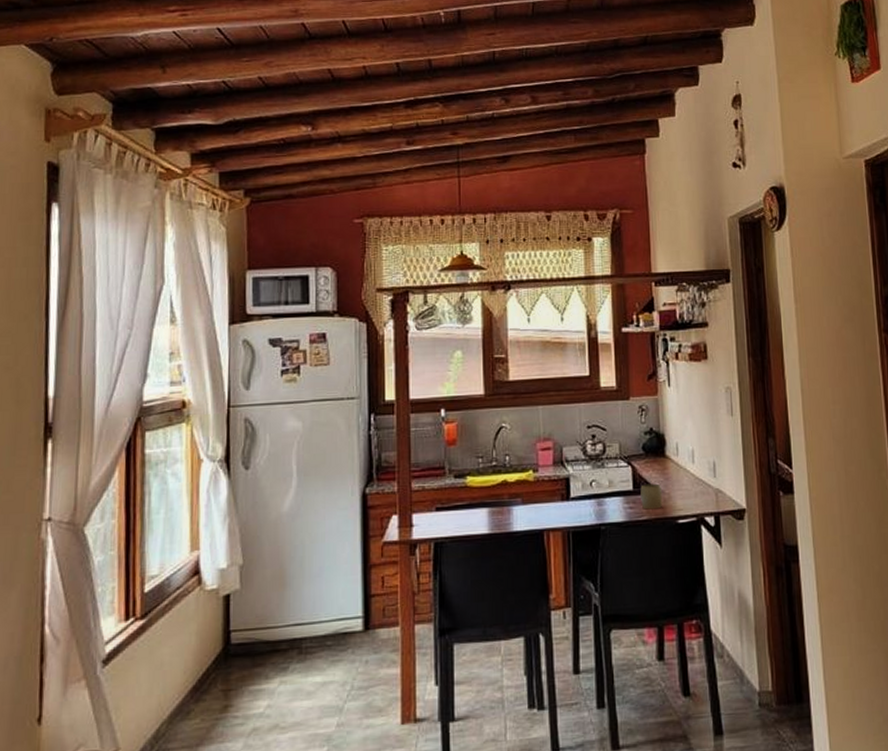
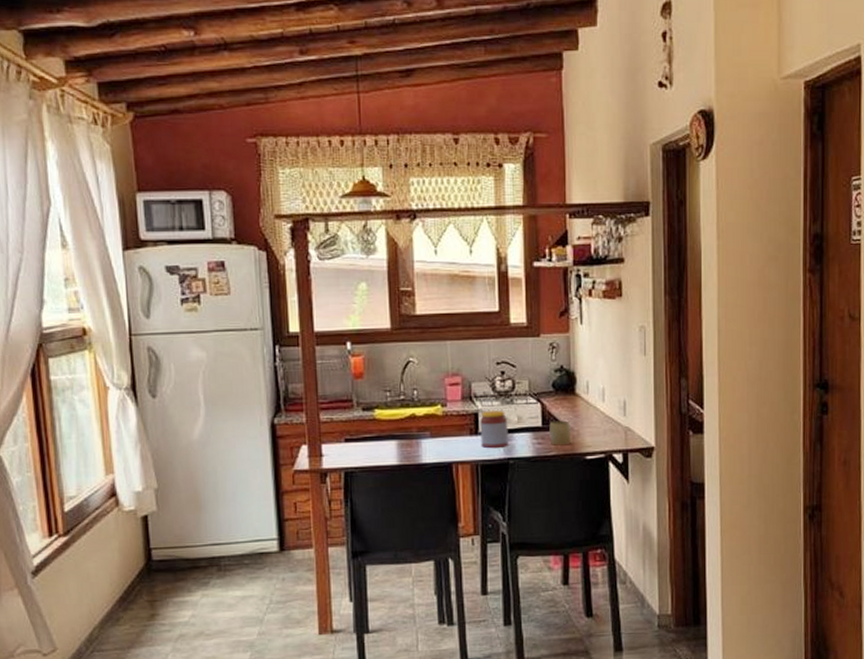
jar: none [571,474,600,515] -> present [480,410,509,449]

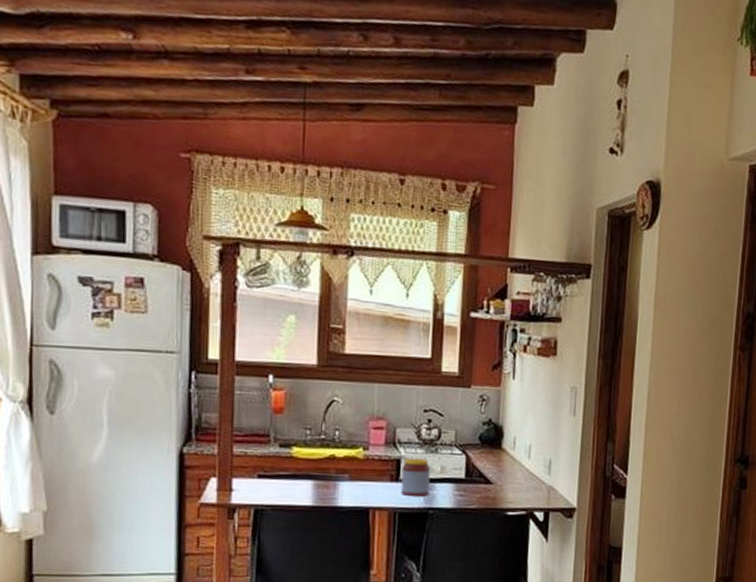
mug: present [549,420,572,446] -> none [471,474,495,500]

